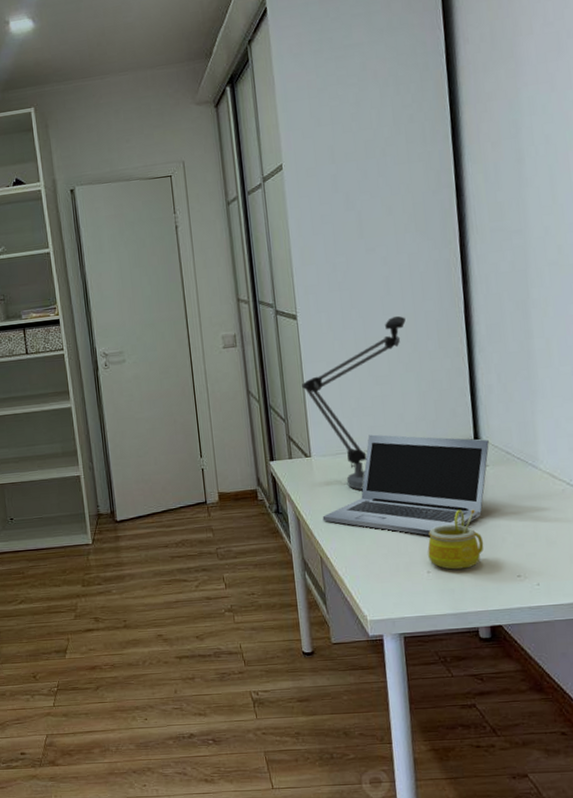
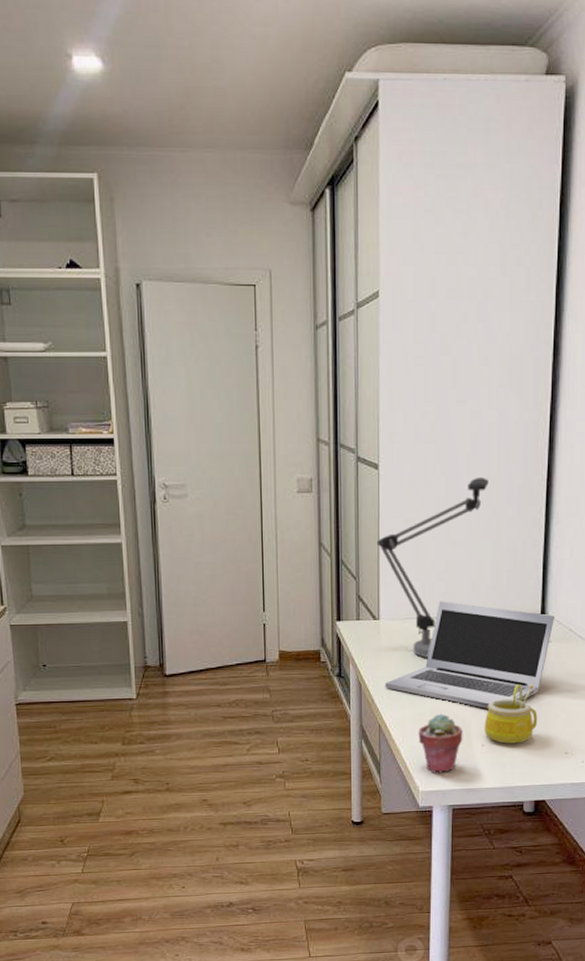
potted succulent: none [360,542,407,602] -> present [418,713,463,773]

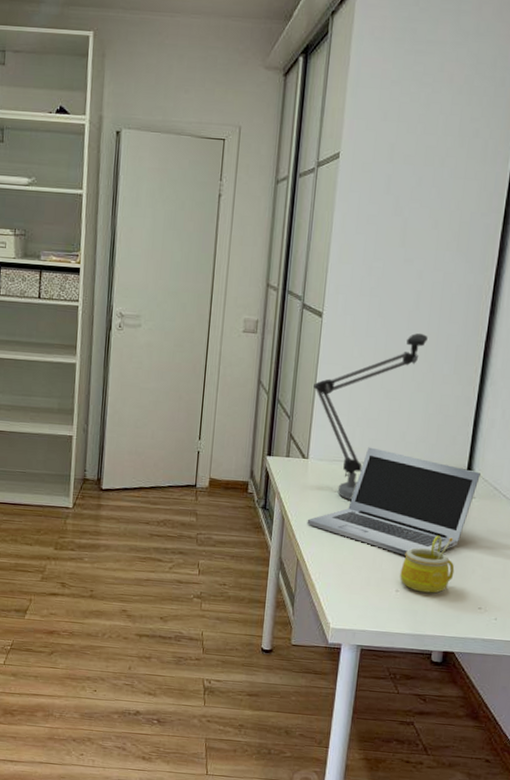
potted succulent: present [418,713,463,773] -> none [334,555,379,613]

